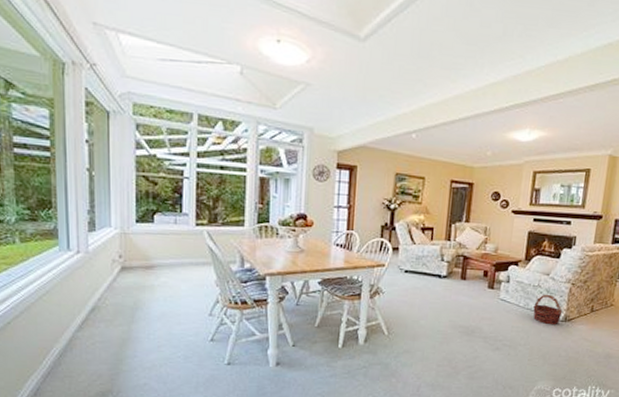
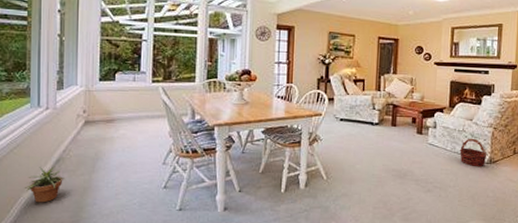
potted plant: none [58,315,103,354] -> present [25,166,66,203]

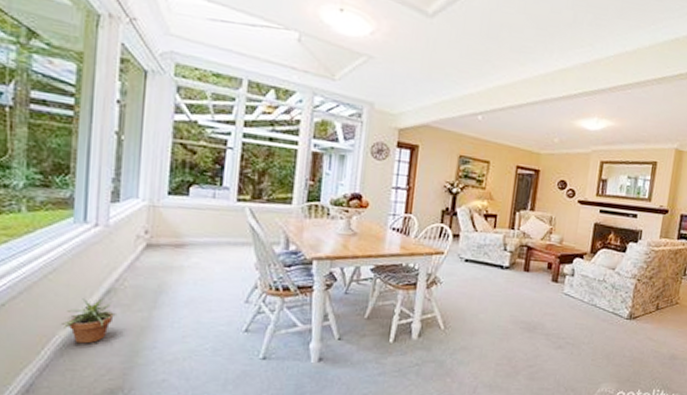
basket: present [459,138,487,166] -> none [597,290,628,322]

